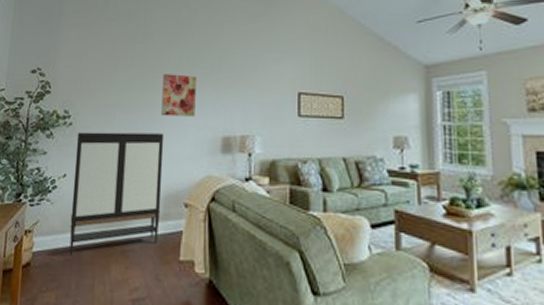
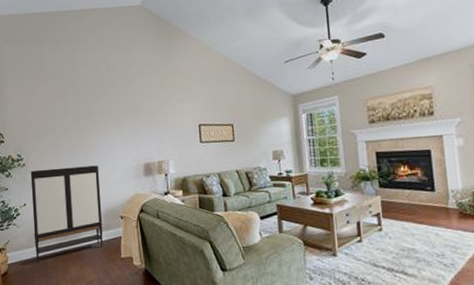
wall art: present [161,74,196,117] -> none [92,118,121,152]

